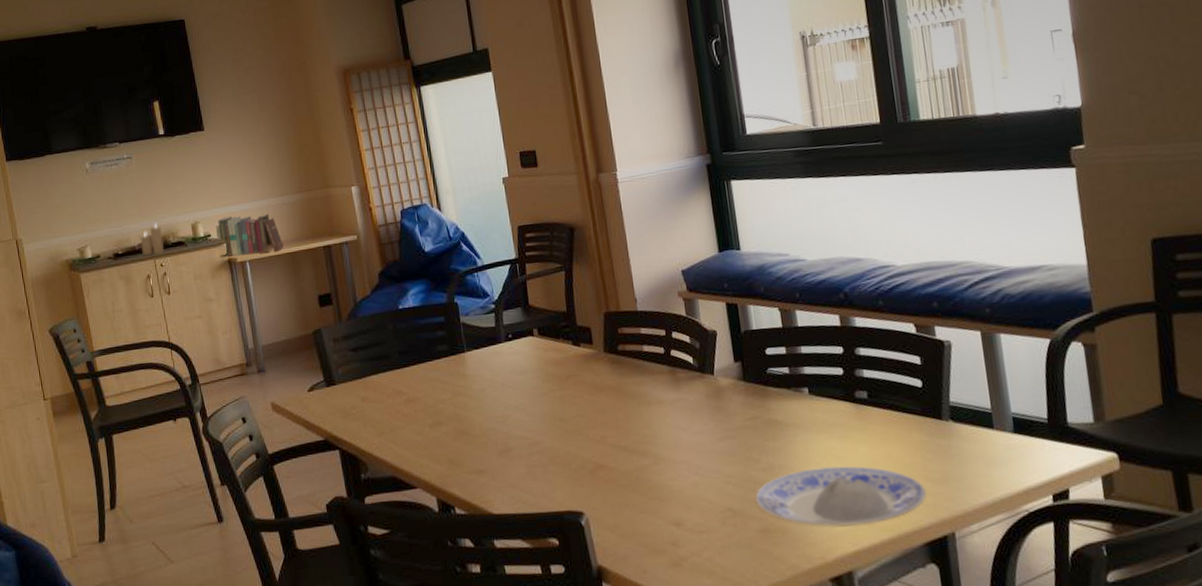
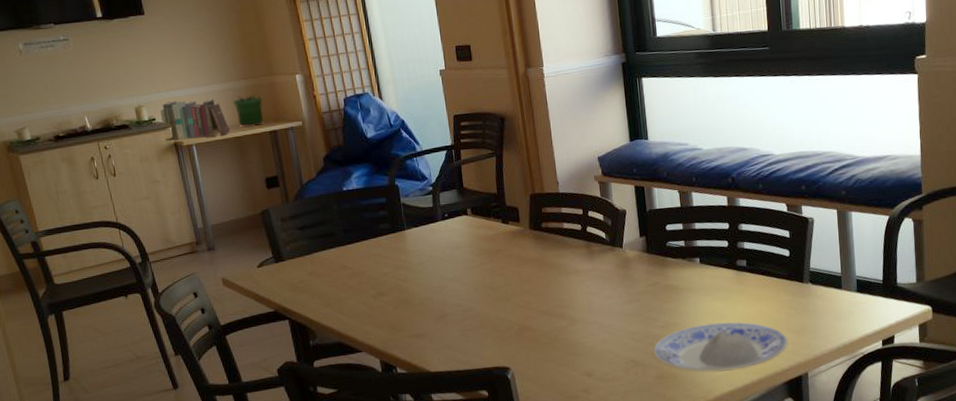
candle: present [140,223,164,257] -> none [81,106,108,139]
planter: none [287,206,320,242] -> present [232,92,266,127]

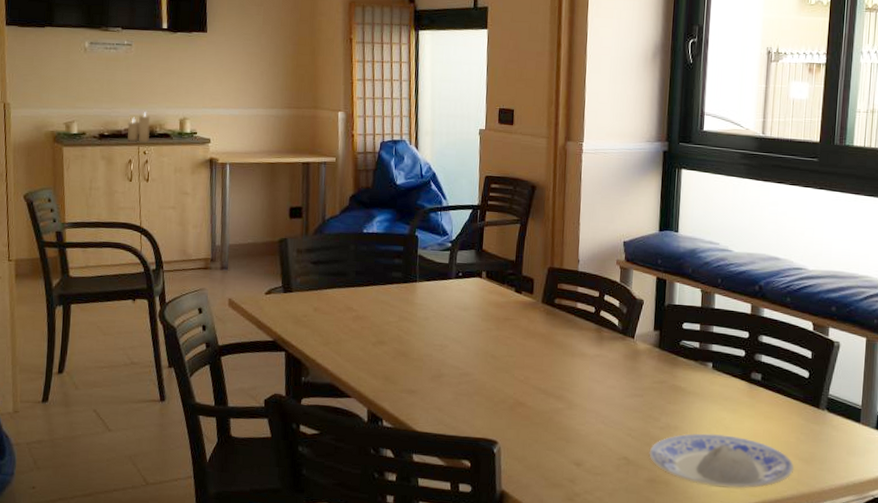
candle: none [81,106,108,139] -> present [127,112,151,143]
books: present [159,99,230,141] -> none [202,118,265,160]
planter: present [232,92,266,127] -> none [272,123,306,155]

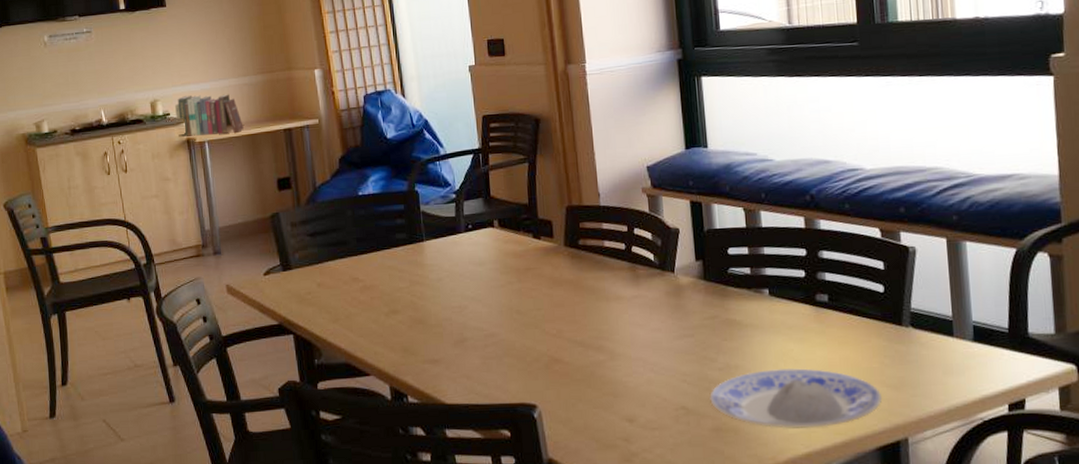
candle: present [127,112,151,143] -> none [98,99,122,133]
books: none [202,118,265,160] -> present [174,94,244,137]

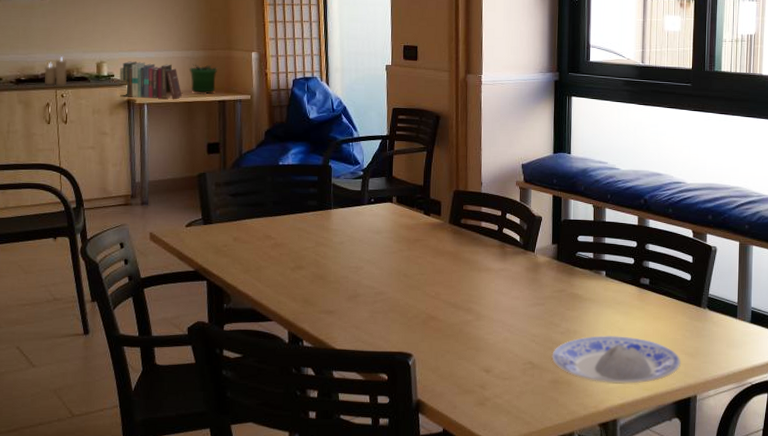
candle: none [98,99,122,133] -> present [44,56,67,86]
planter: none [247,88,282,124] -> present [188,63,221,94]

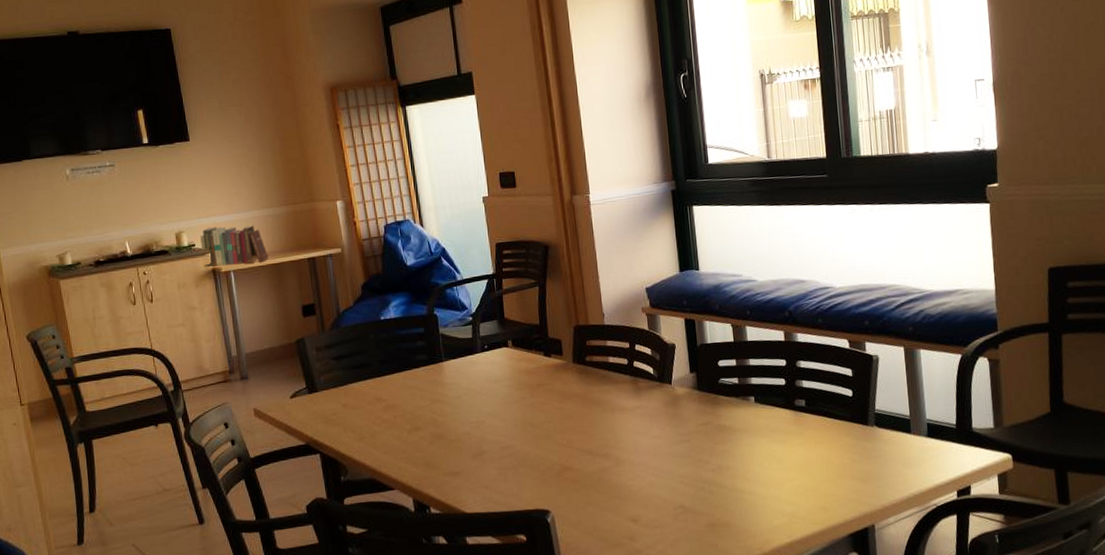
candle: present [44,56,67,86] -> none [122,231,147,264]
planter: present [188,63,221,94] -> none [272,219,306,254]
plate: present [551,335,682,384] -> none [704,466,853,521]

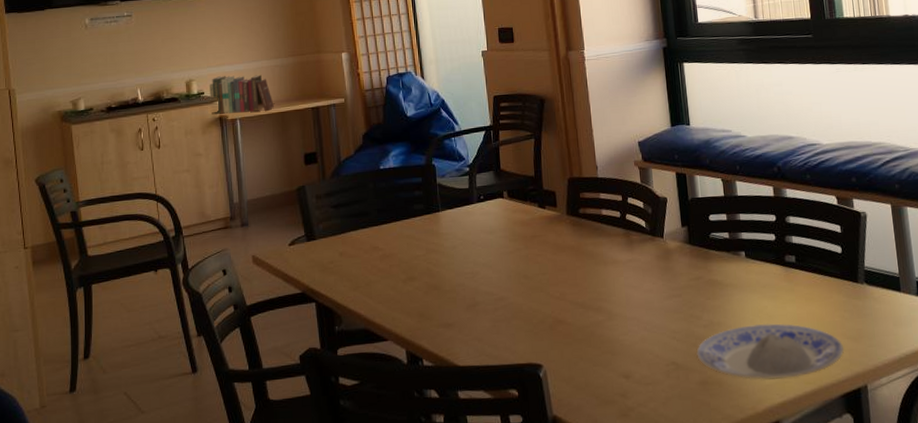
plate: none [704,466,853,521] -> present [696,323,845,380]

